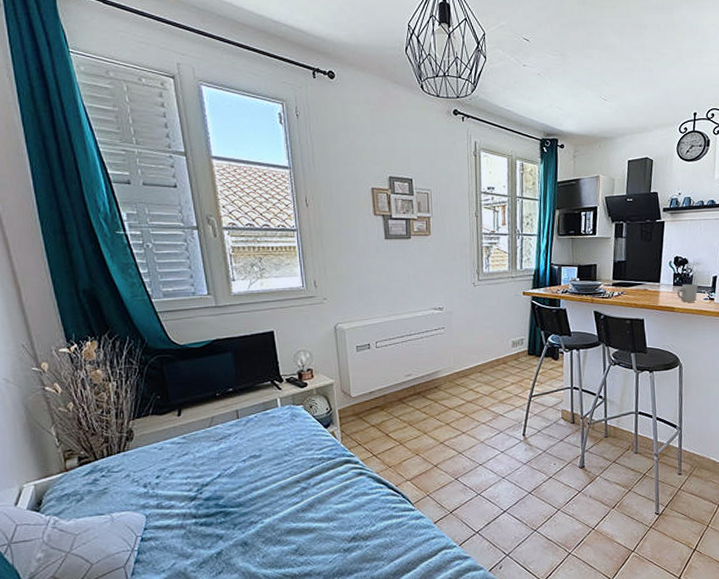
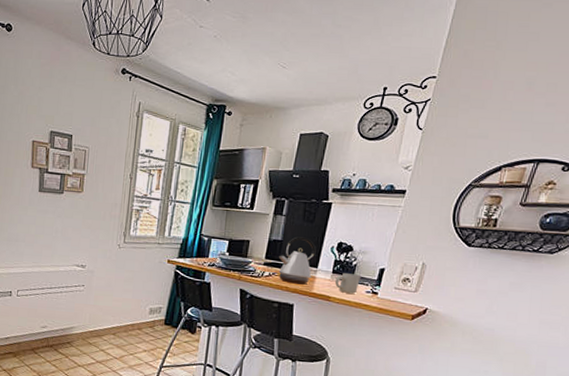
kettle: none [624,255,657,300] -> present [278,236,317,285]

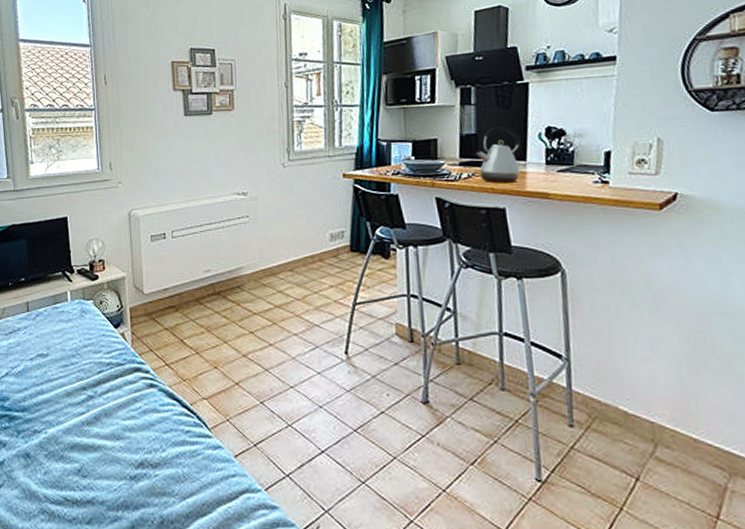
mug: present [335,273,360,294] -> none [552,162,583,187]

